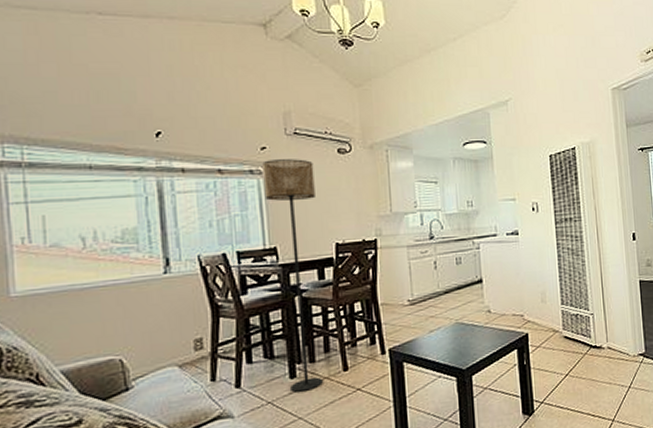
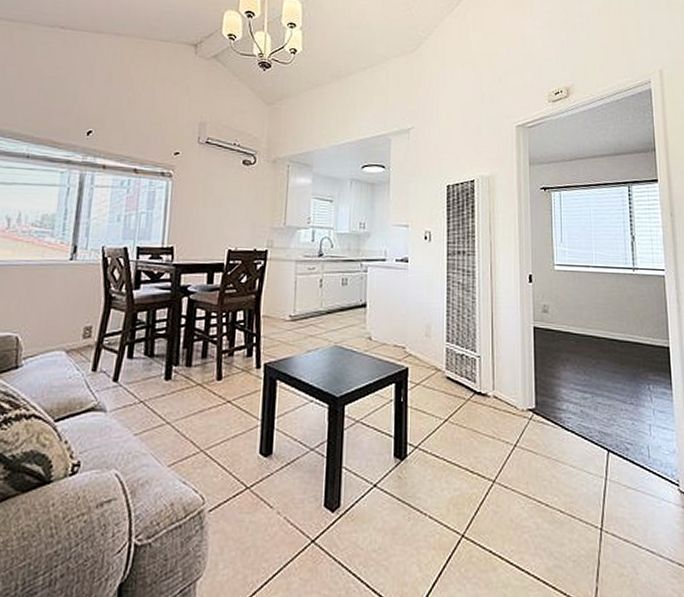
floor lamp: present [262,159,323,393] -> none [162,164,219,395]

